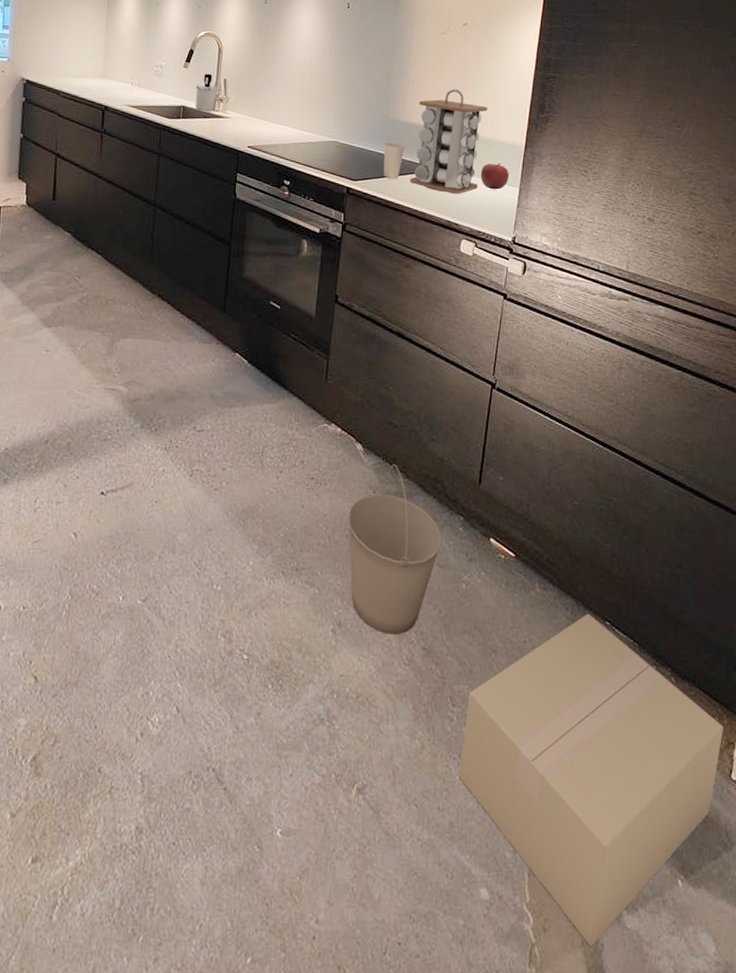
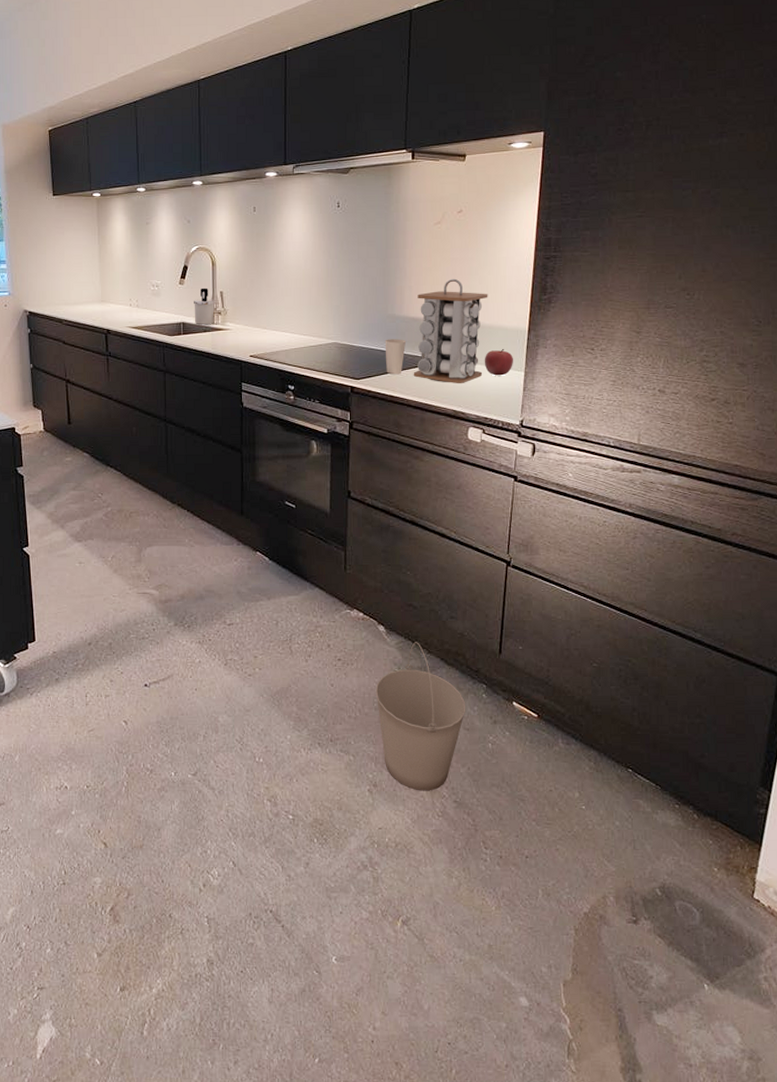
cardboard box: present [458,613,724,946] -> none [494,763,745,1040]

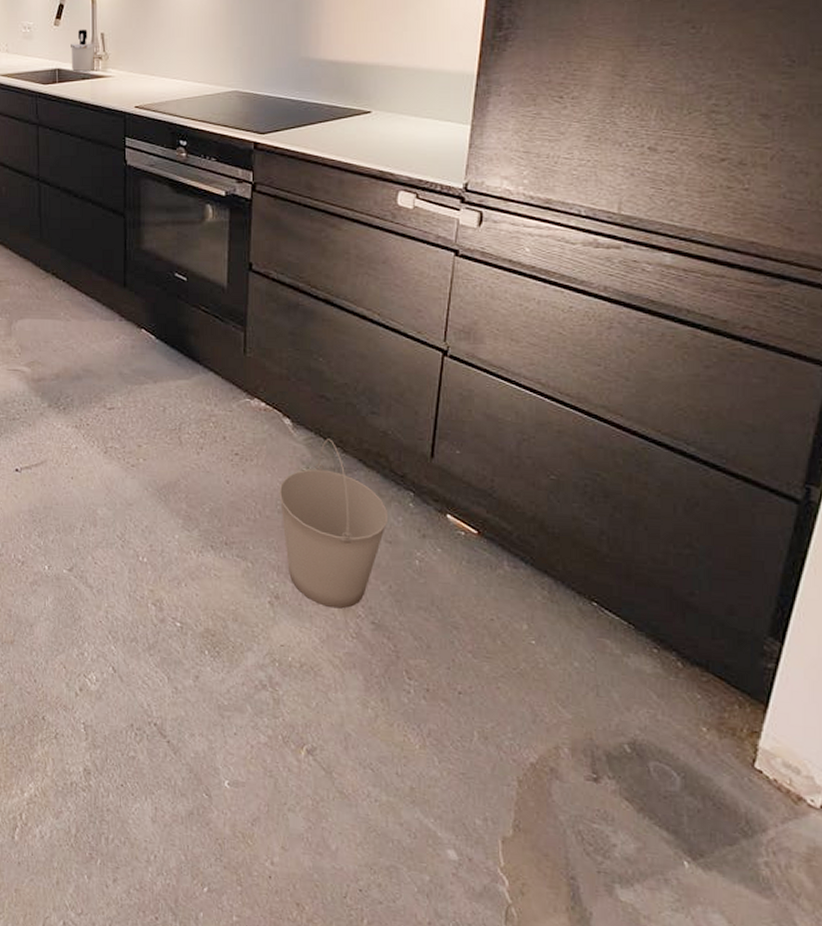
cup: present [384,339,407,375] -> none [296,86,323,128]
spice rack: present [413,278,488,384] -> none [330,13,427,140]
fruit: present [484,349,513,376] -> none [419,98,457,130]

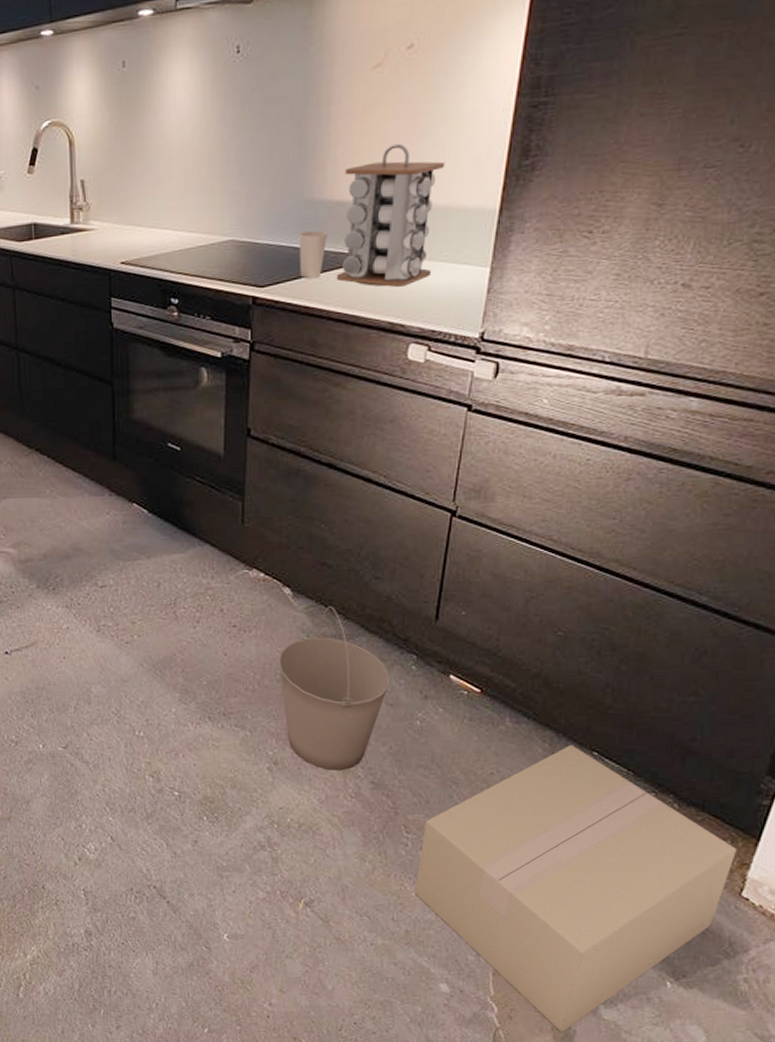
soap dispenser: present [71,29,96,71] -> none [47,176,75,225]
cup: none [296,86,323,128] -> present [299,231,329,279]
spice rack: none [330,13,427,140] -> present [336,143,445,288]
cardboard box: none [418,593,745,913] -> present [414,744,737,1032]

